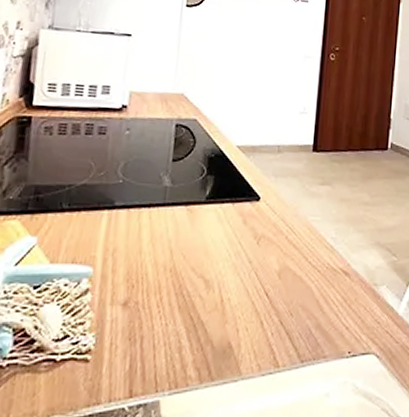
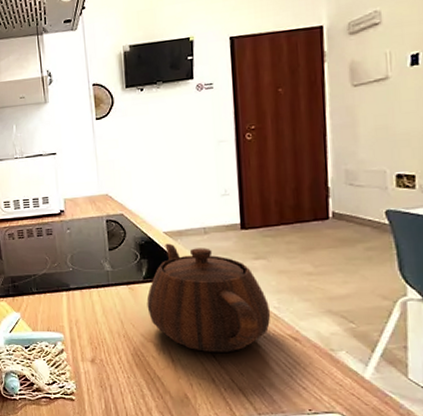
teapot: none [204,159,328,289] -> present [146,243,271,352]

